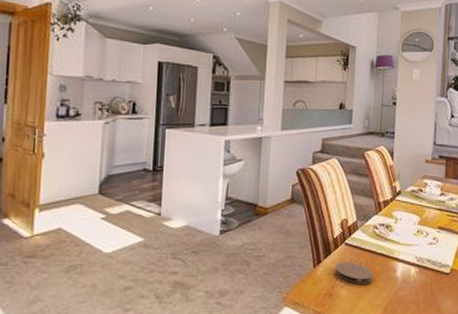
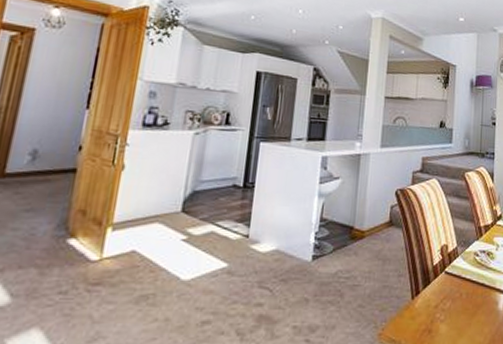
coaster: present [336,263,373,284] -> none [435,293,475,318]

